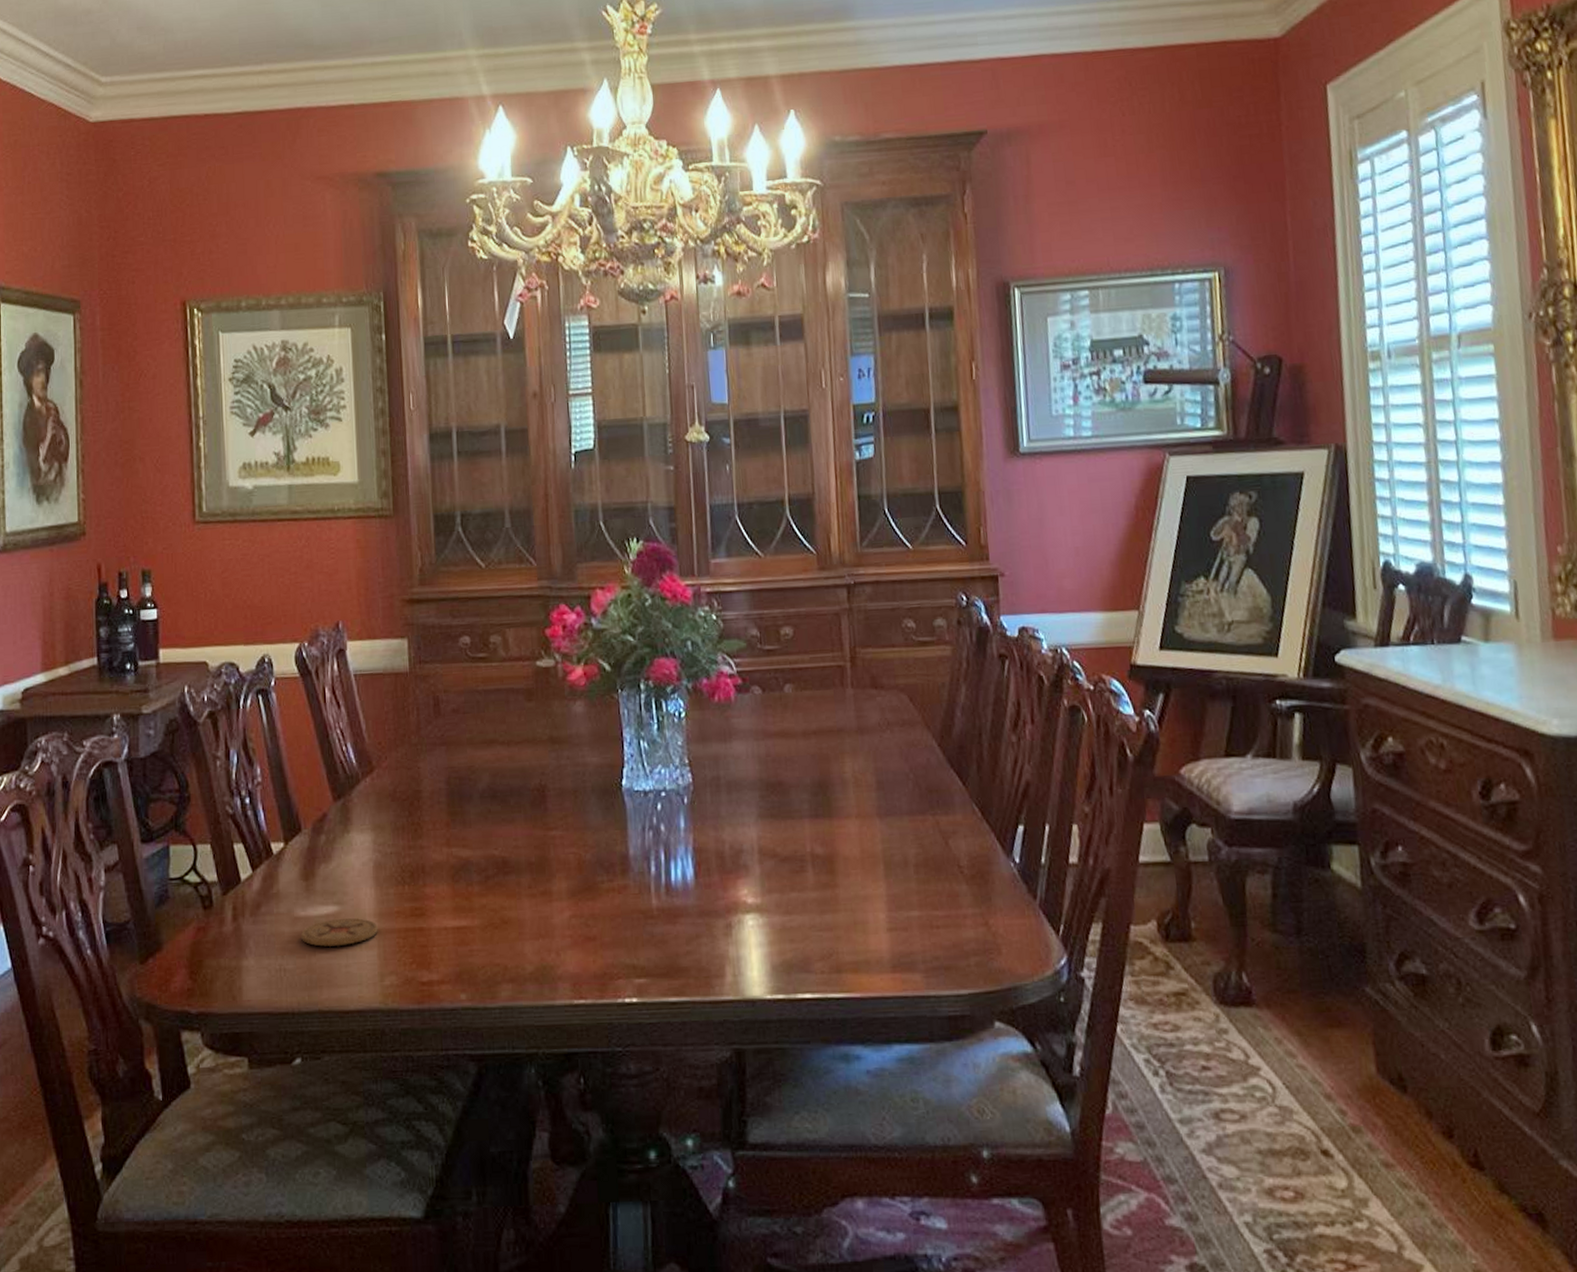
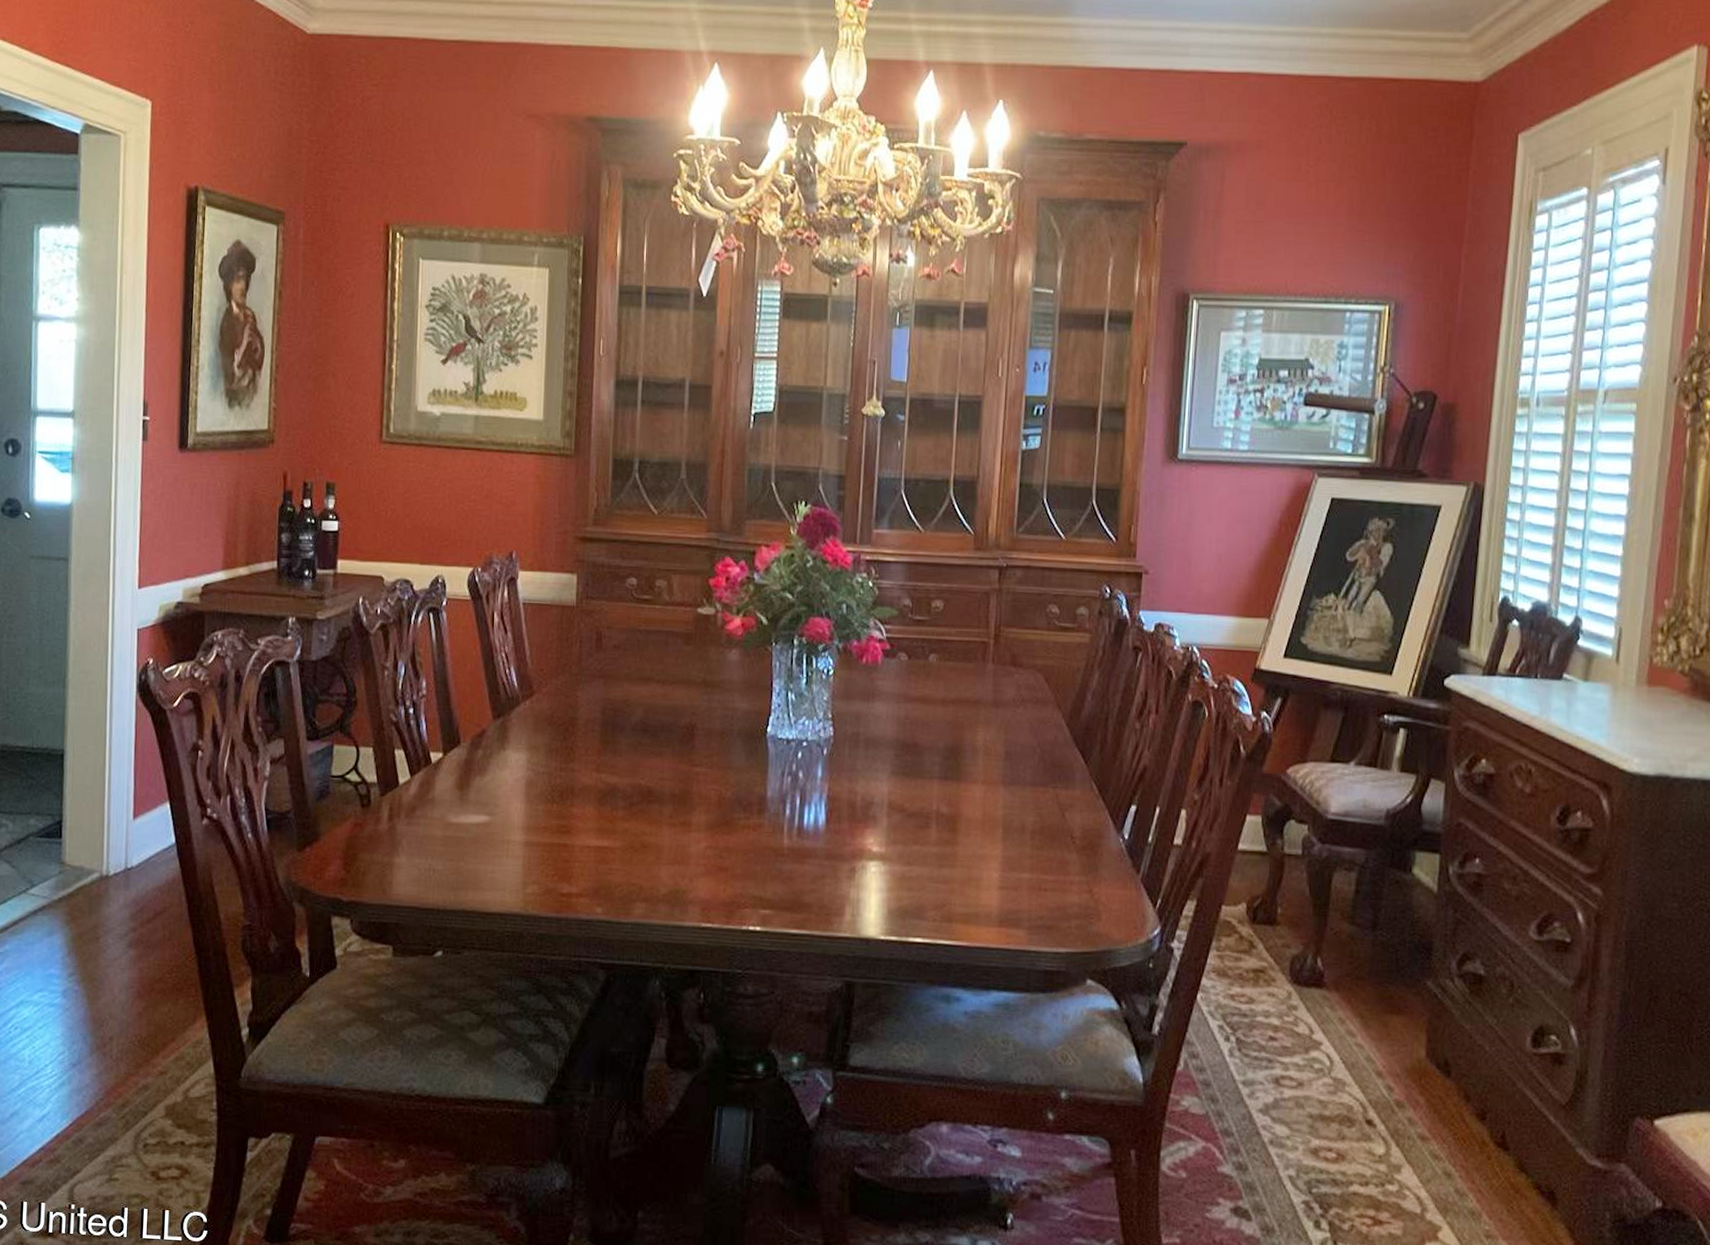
coaster: present [301,918,378,948] -> none [452,827,525,854]

